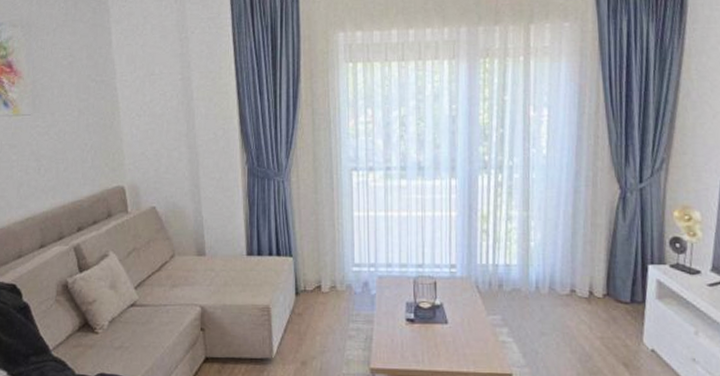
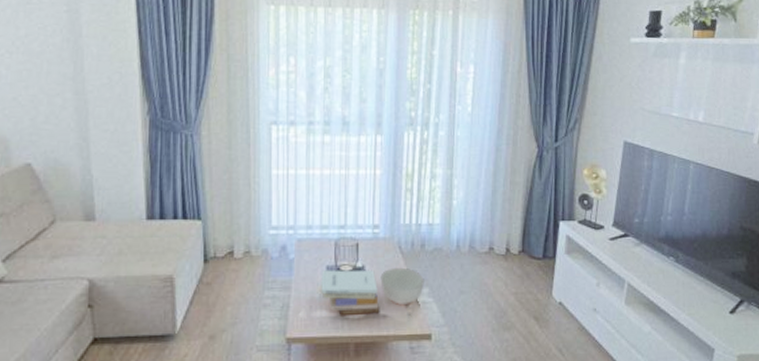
books: none [401,306,460,351] -> present [321,269,380,316]
bowl: none [459,306,503,344] -> present [380,267,424,306]

